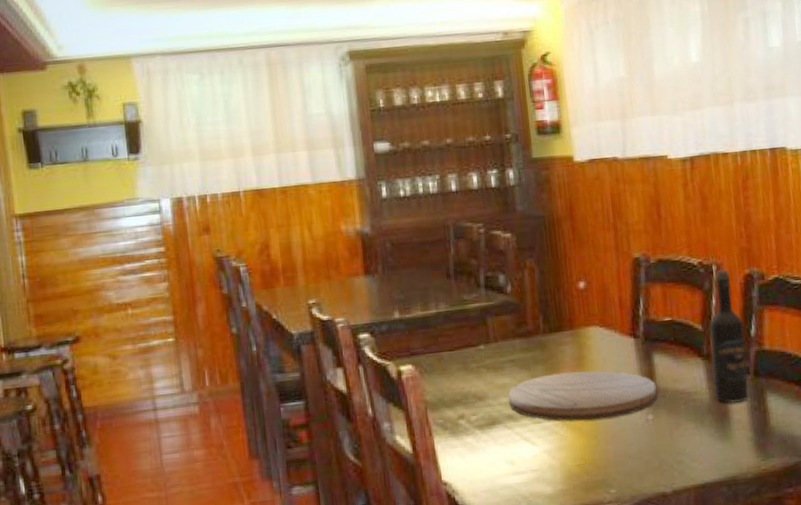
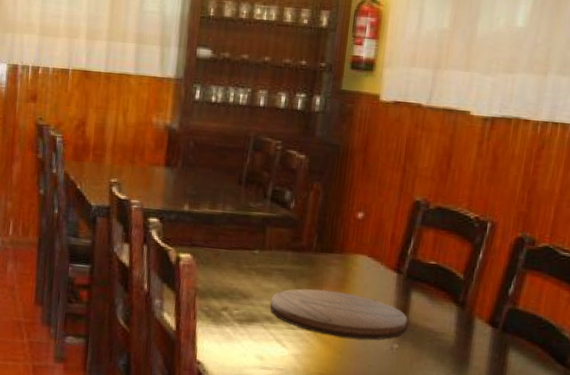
wine bottle: present [709,269,749,404] -> none [460,228,504,352]

